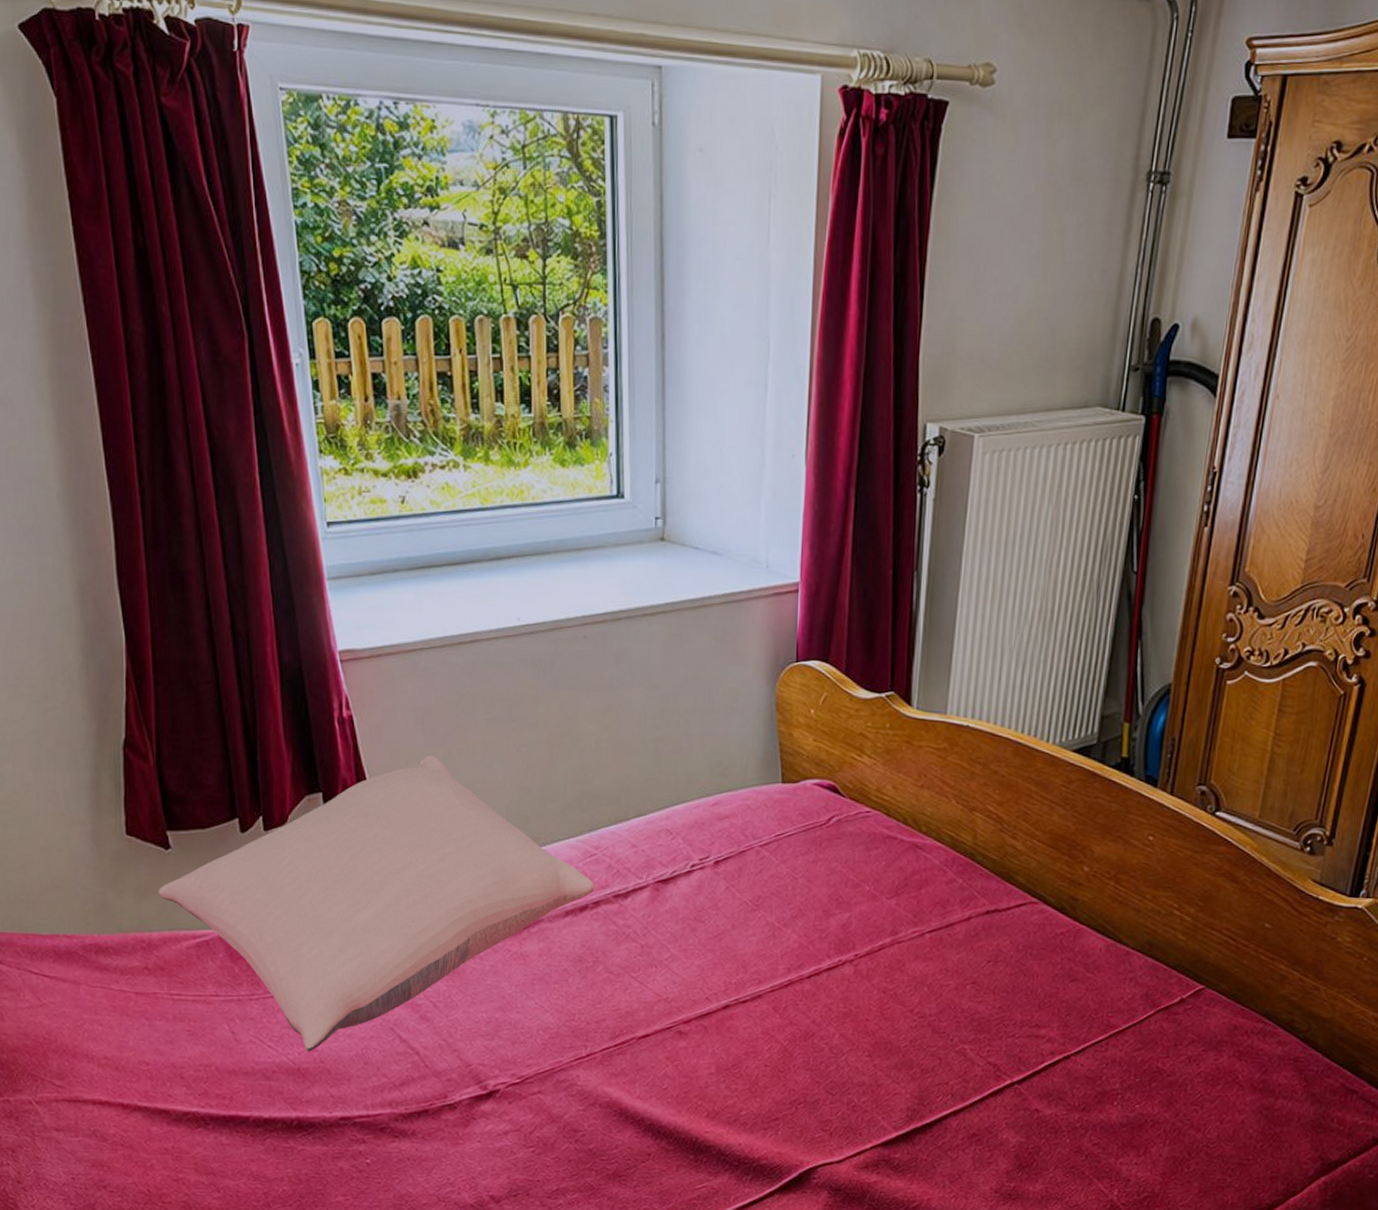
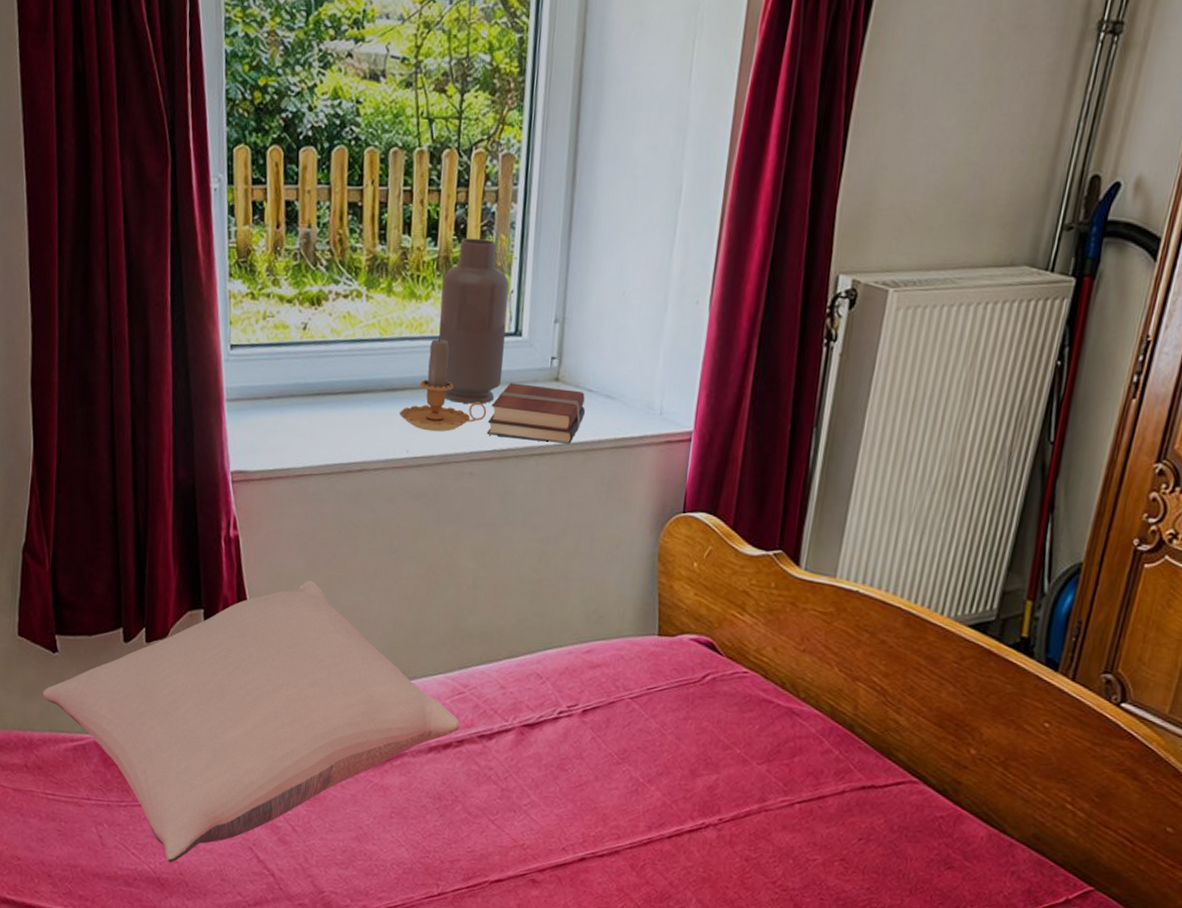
candle: none [508,502,596,598] -> present [400,336,487,432]
vase: none [540,403,608,568] -> present [439,237,509,404]
books: none [597,545,694,602] -> present [487,382,586,444]

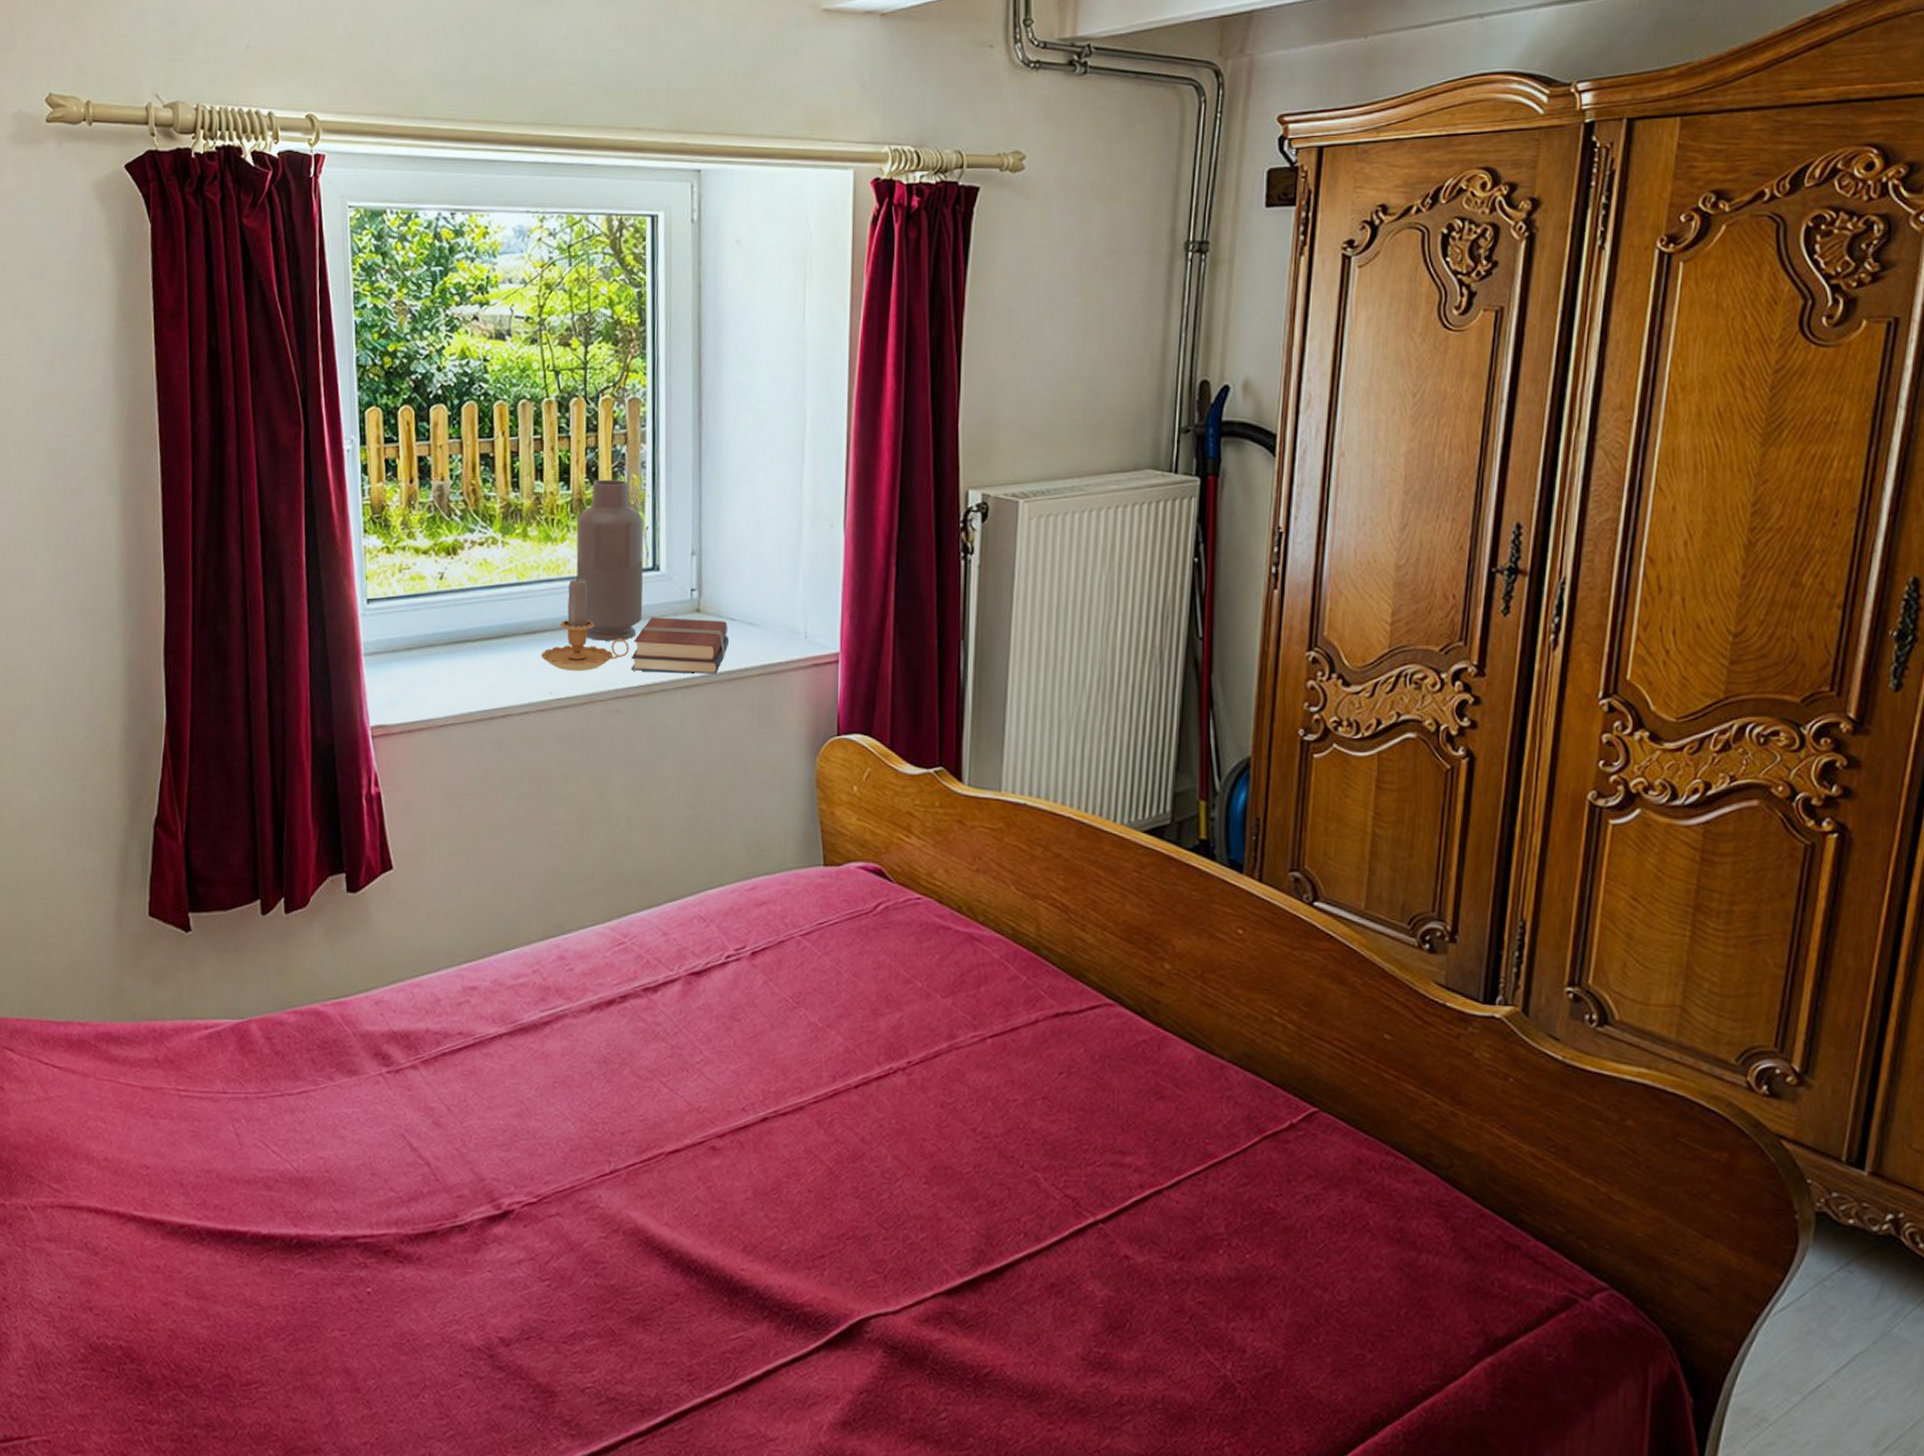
pillow: present [42,580,460,863] -> none [175,834,623,1159]

